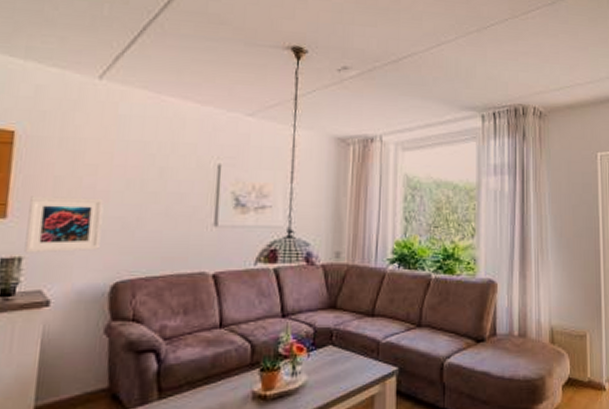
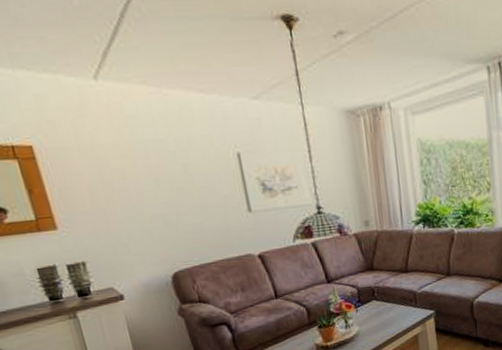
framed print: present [24,196,104,254] -> none [72,200,151,258]

